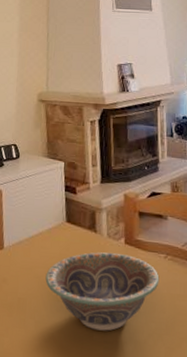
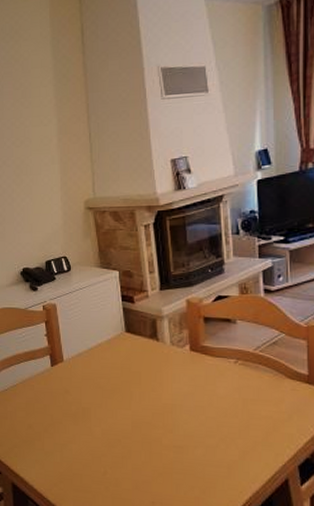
decorative bowl: present [45,252,160,331] -> none [108,360,230,437]

